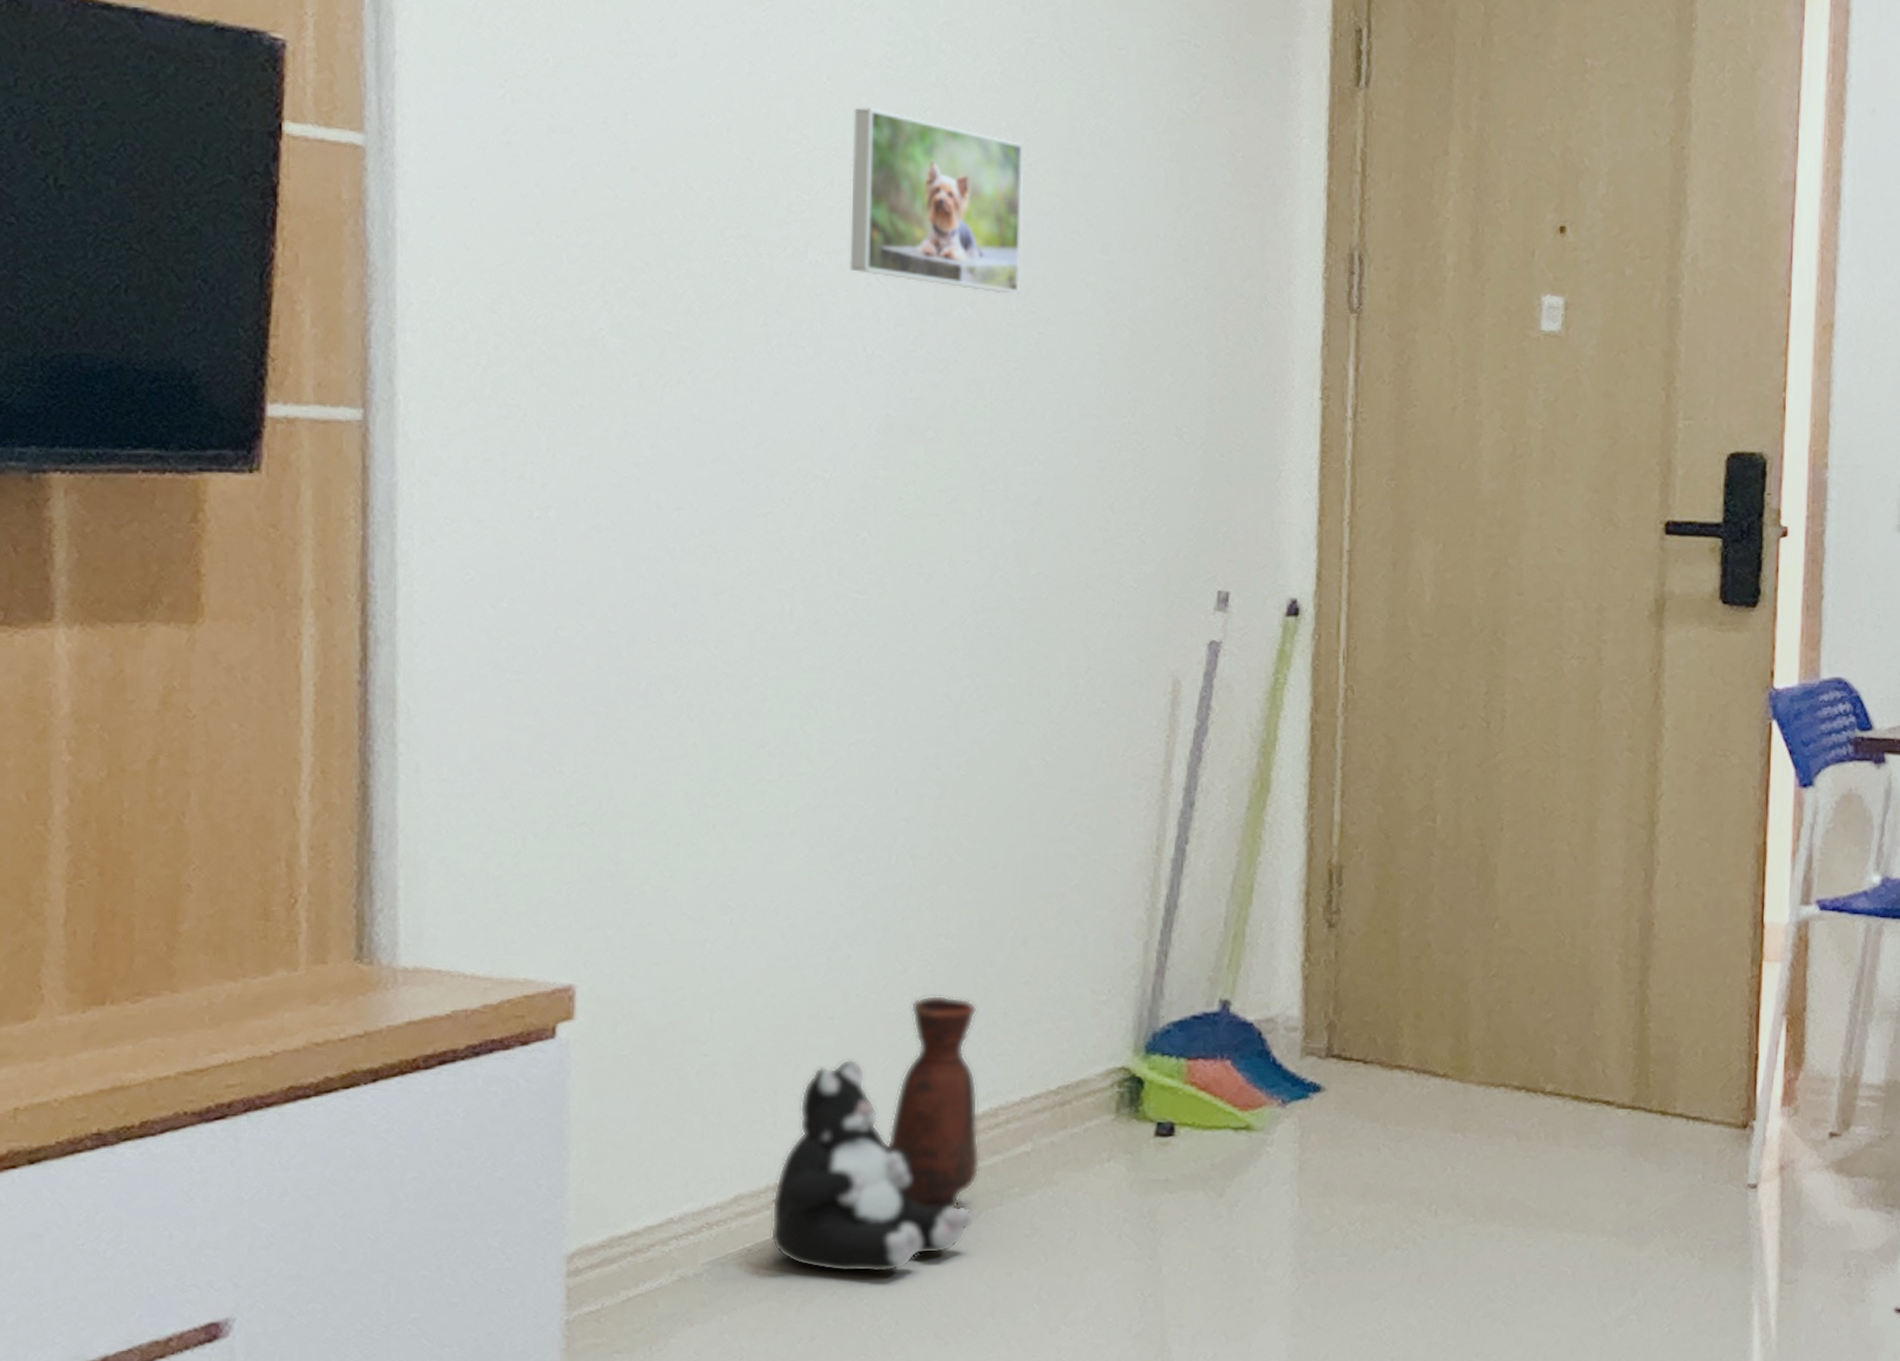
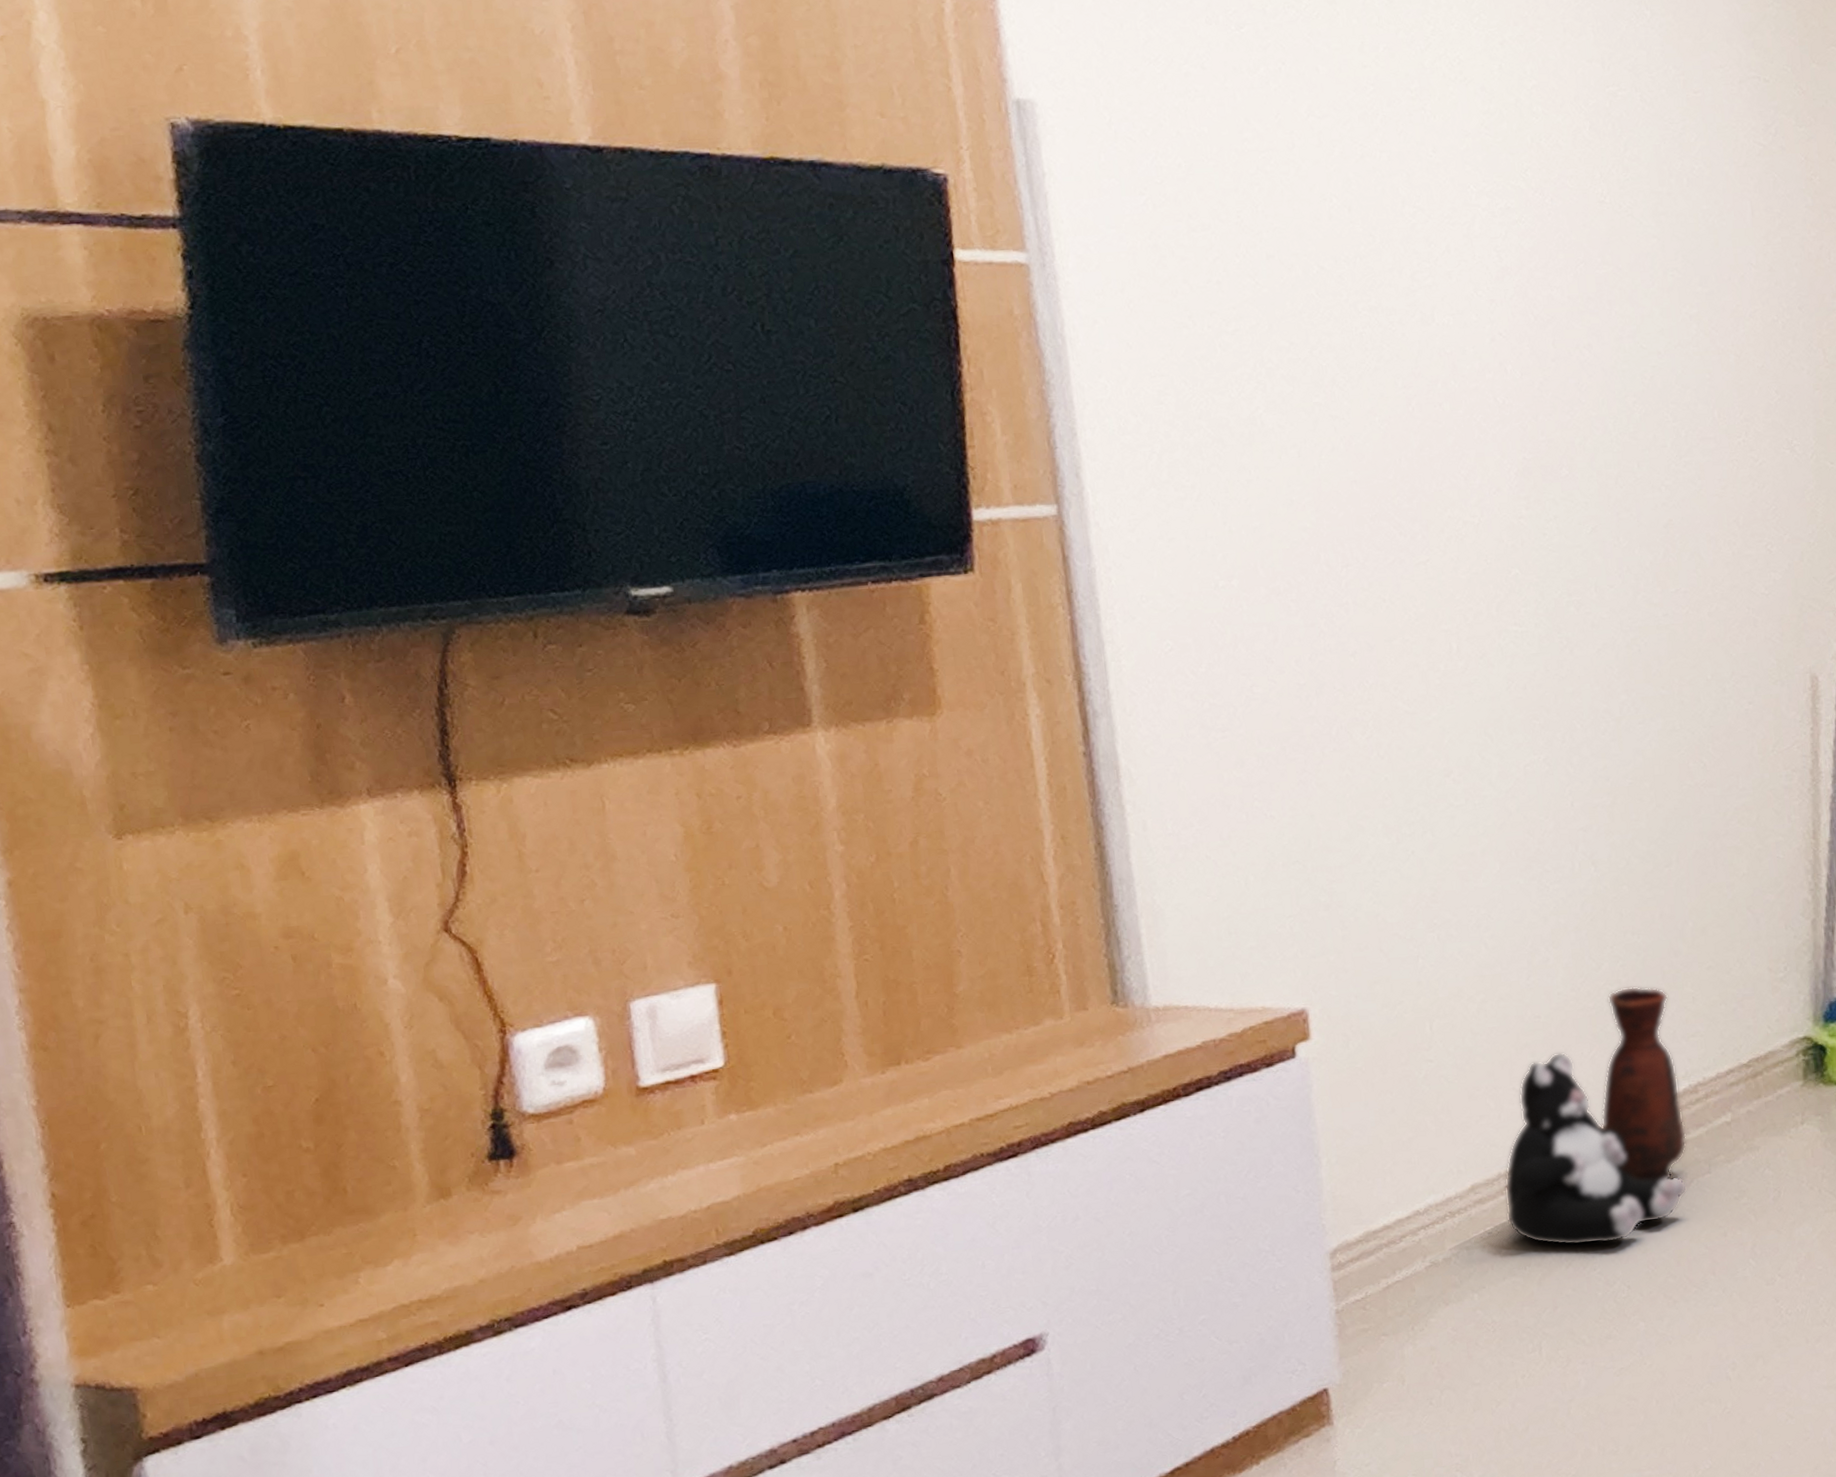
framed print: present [850,108,1024,294] -> none [1460,175,1630,334]

